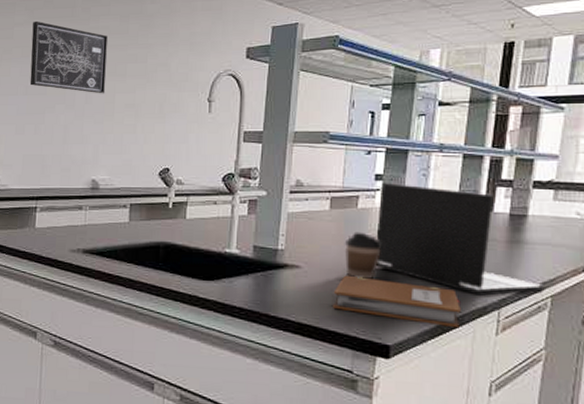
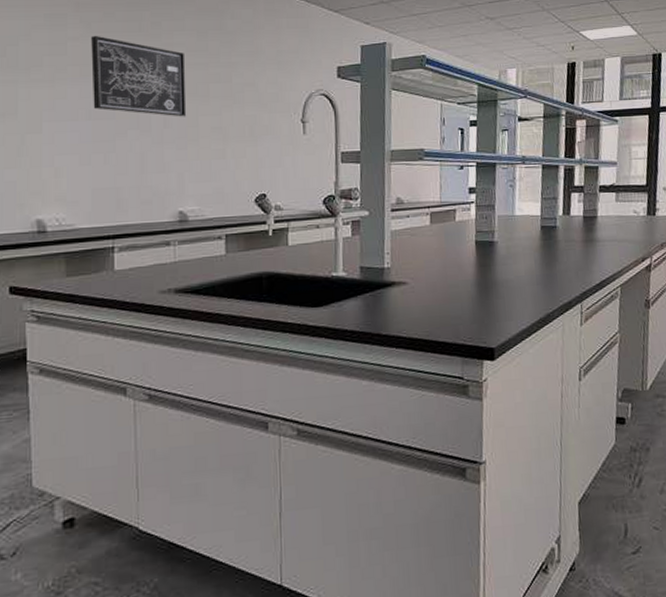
notebook: present [333,275,461,329] -> none [439,286,551,324]
coffee cup: present [344,231,382,279] -> none [446,243,480,288]
laptop: present [376,183,543,296] -> none [474,195,614,292]

